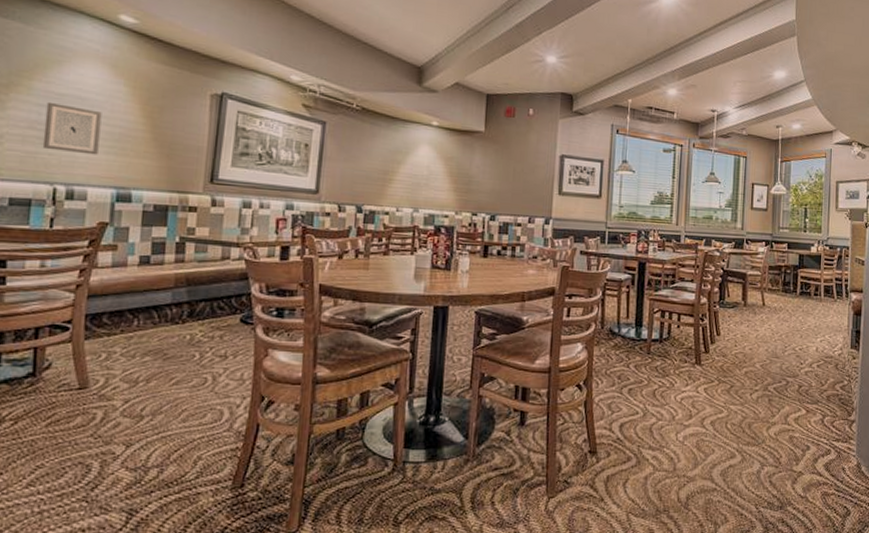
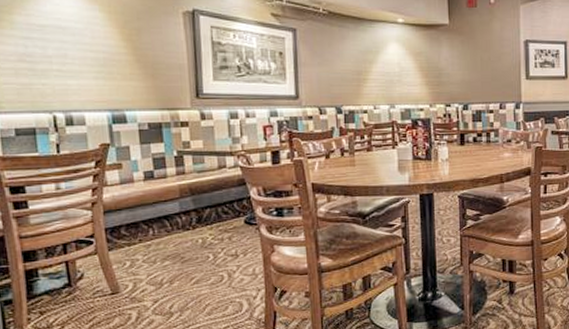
wall art: present [42,101,102,155] -> none [30,34,88,81]

